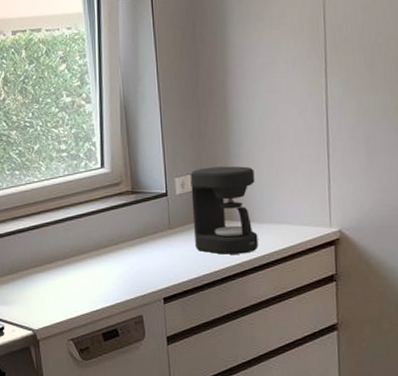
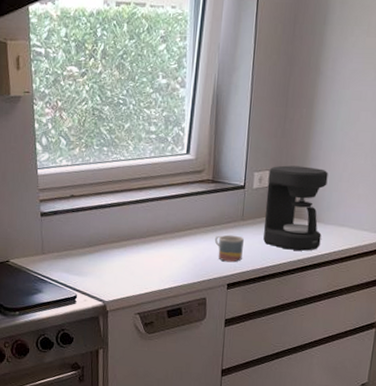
mug: none [143,245,175,275] -> present [214,234,244,263]

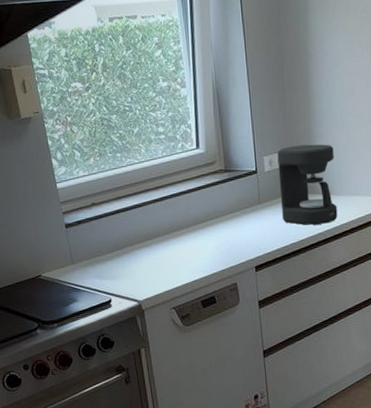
mug: present [214,234,244,263] -> none [236,218,265,246]

